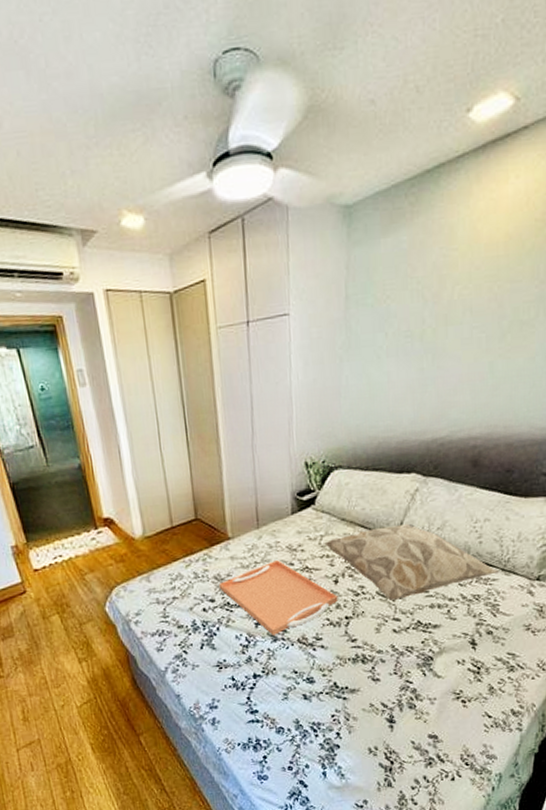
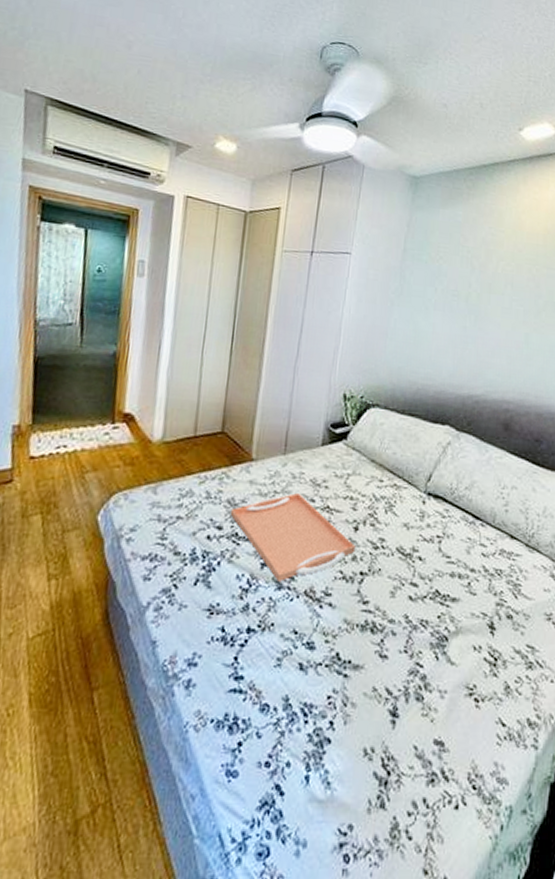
decorative pillow: present [324,523,500,601] -> none [350,476,524,562]

